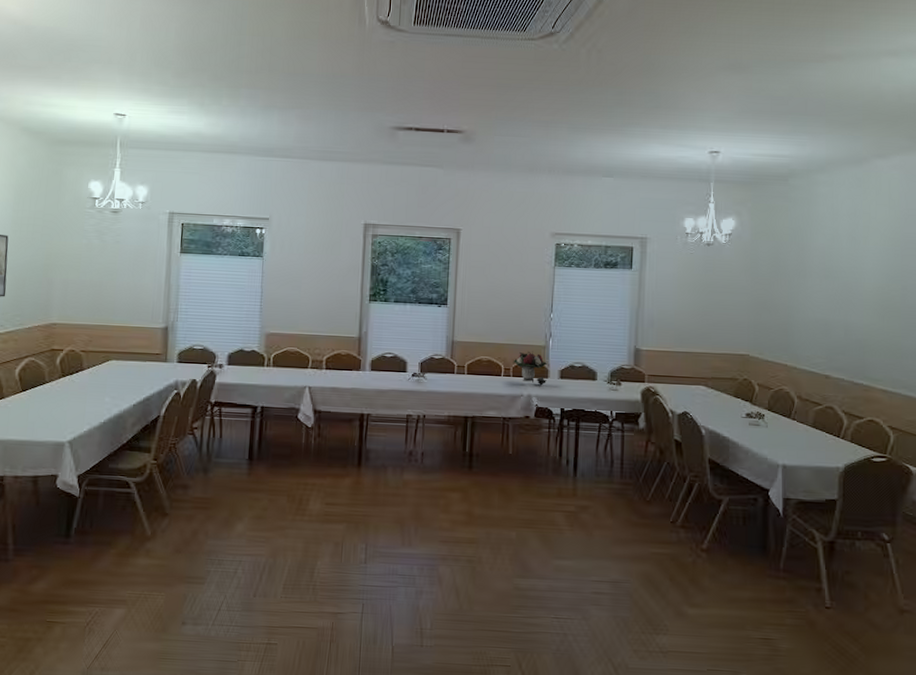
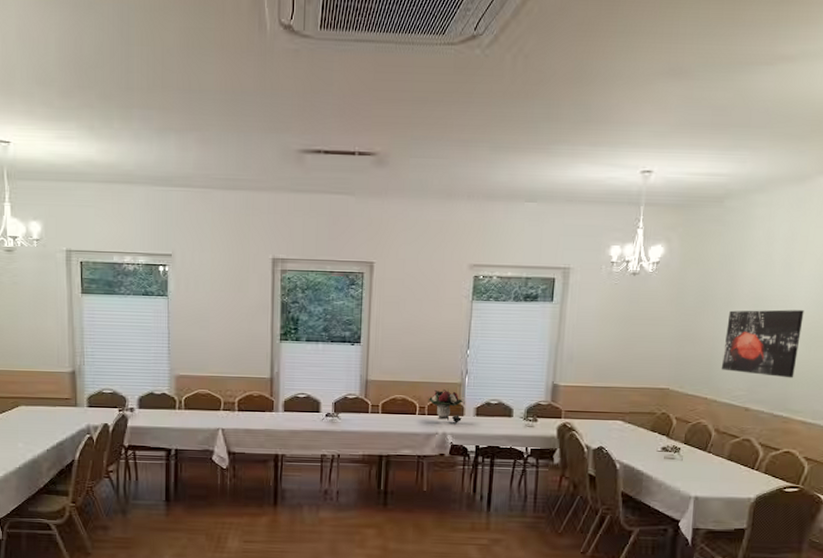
wall art: none [798,280,874,347] -> present [721,309,804,378]

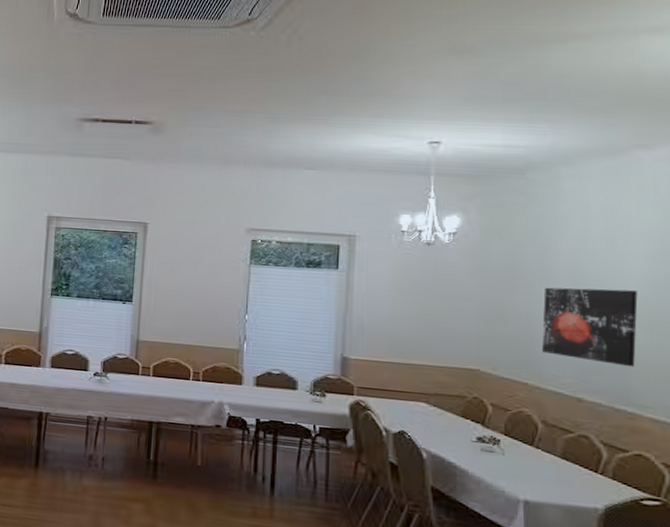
flower arrangement: present [428,388,463,423] -> none [203,354,241,393]

